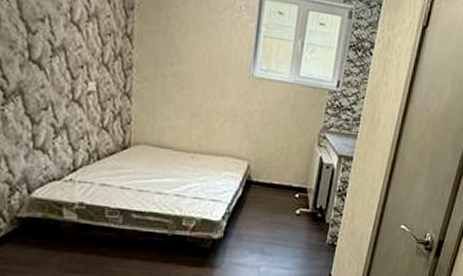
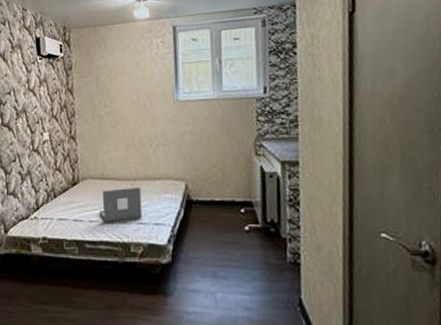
laptop: none [152,159,201,194] -> present [100,187,142,222]

